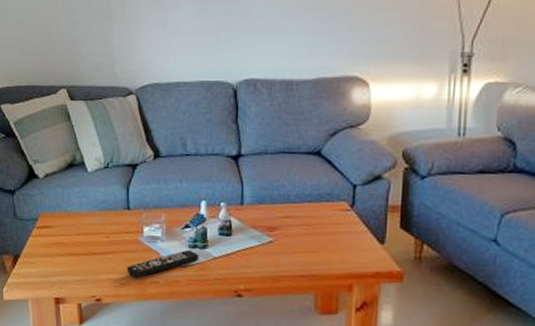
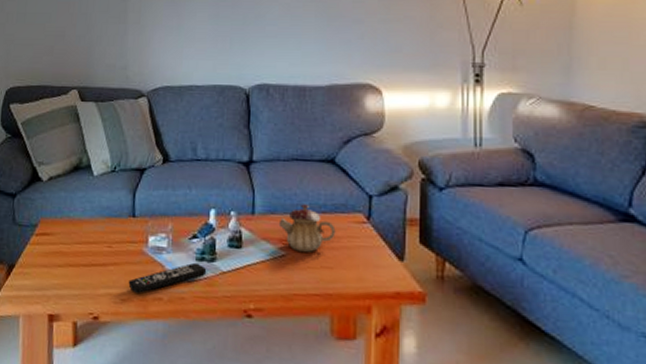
teapot: none [266,194,321,238] -> present [278,204,336,252]

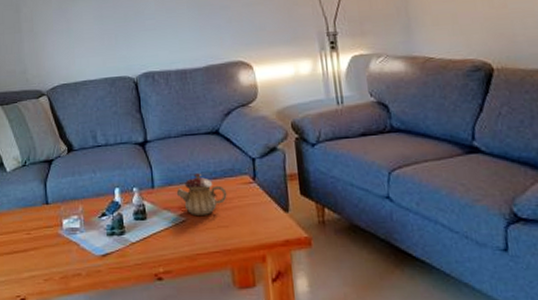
remote control: present [128,262,207,293] -> none [49,237,118,272]

